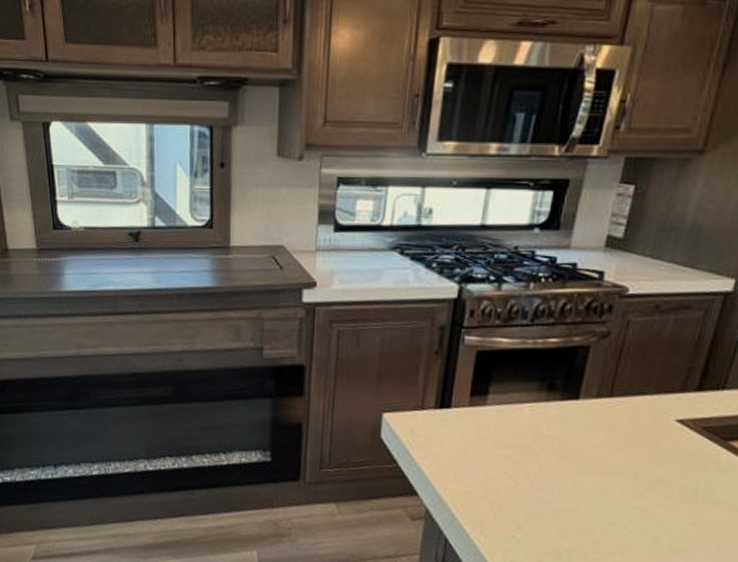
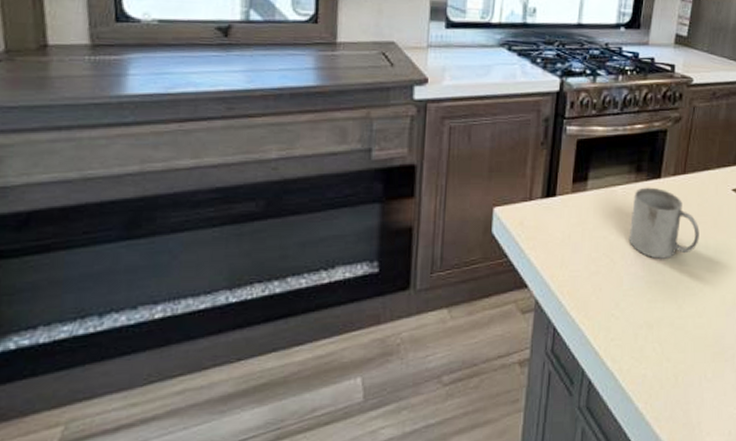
mug: none [535,407,628,488] -> present [628,187,700,259]

